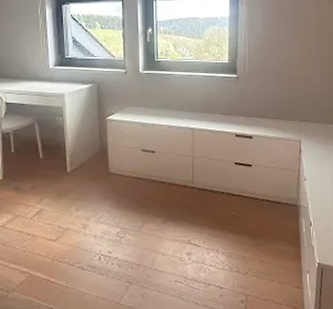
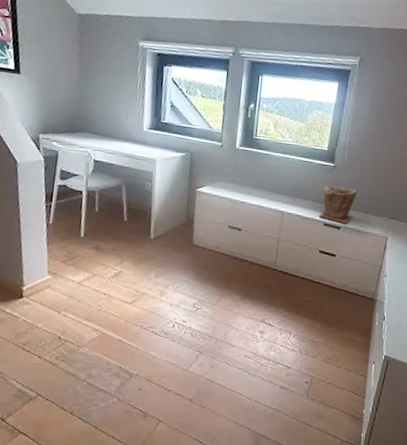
plant pot: none [229,96,264,132] -> present [318,185,357,223]

